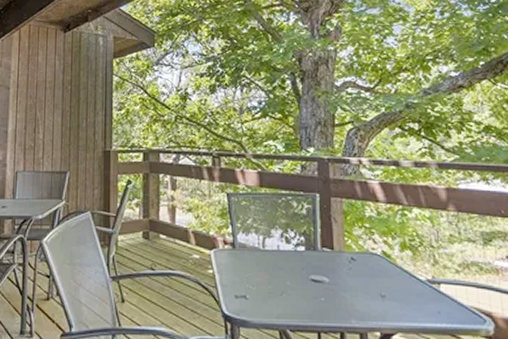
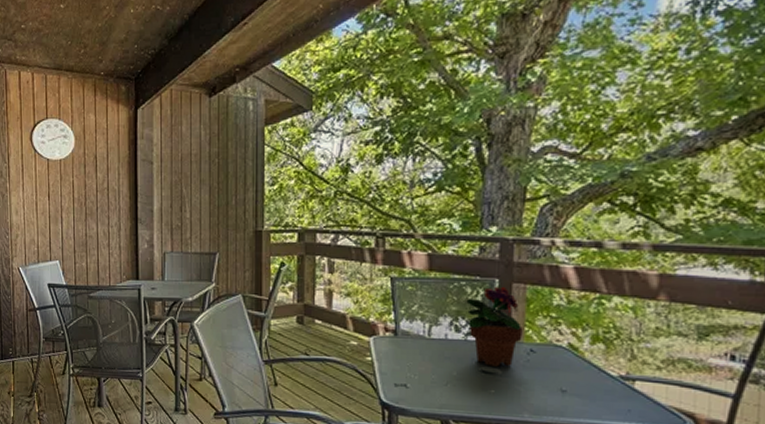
potted flower: none [293,200,344,275] -> present [466,286,523,367]

